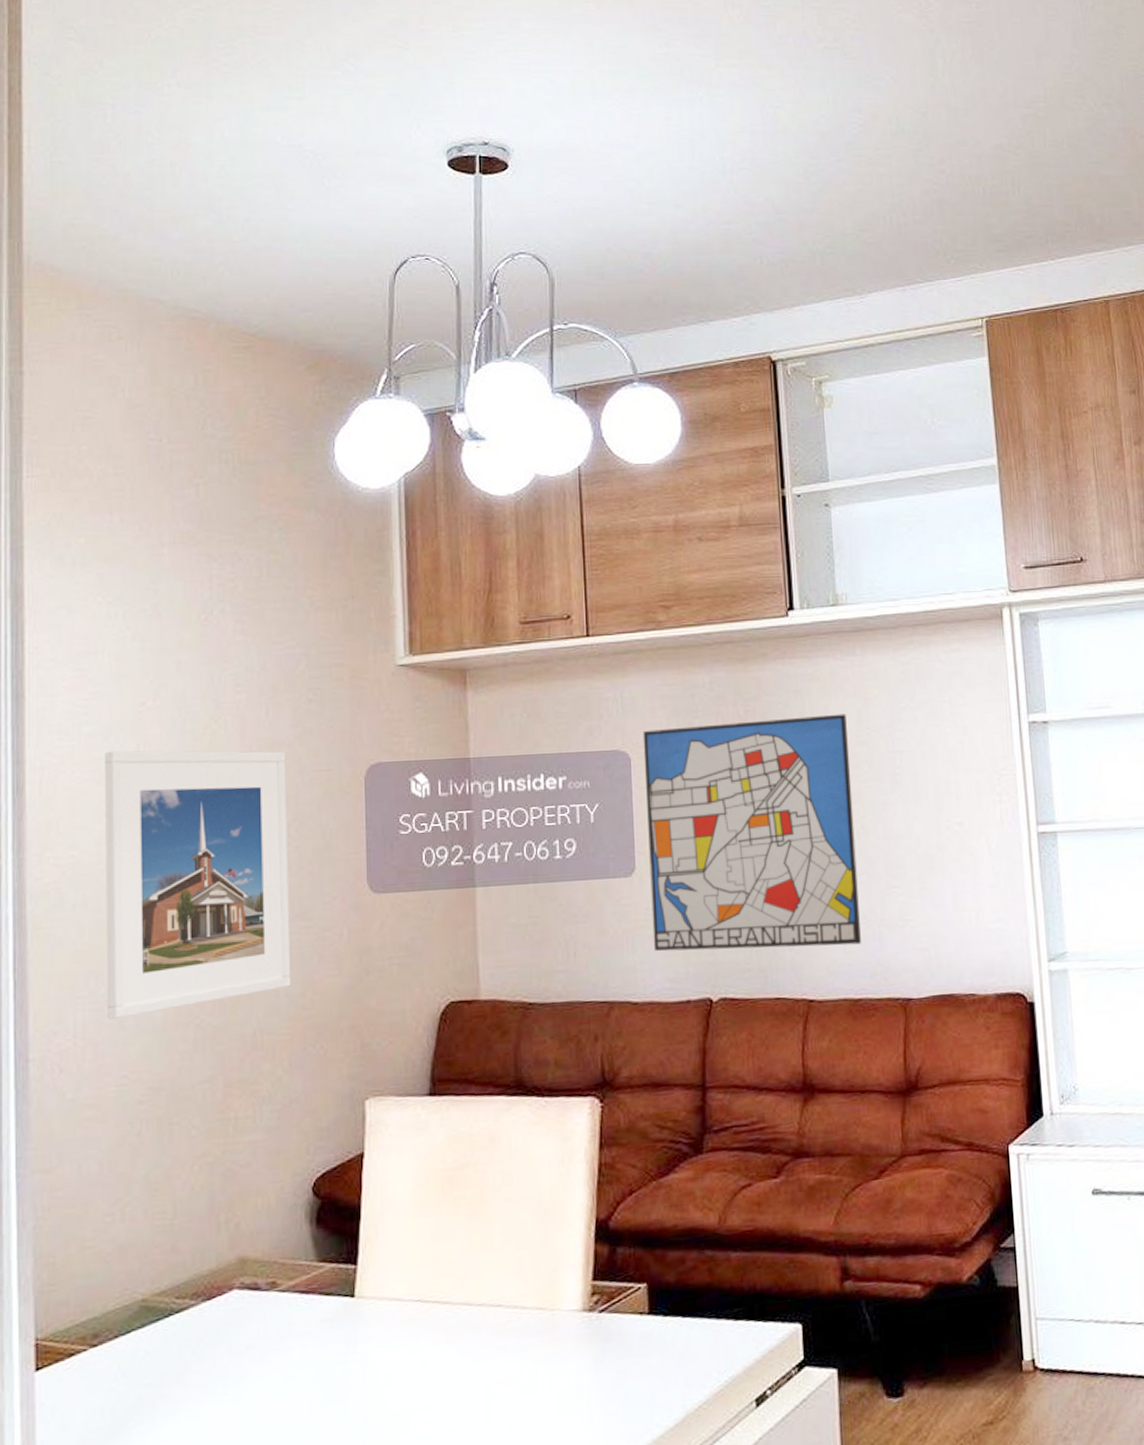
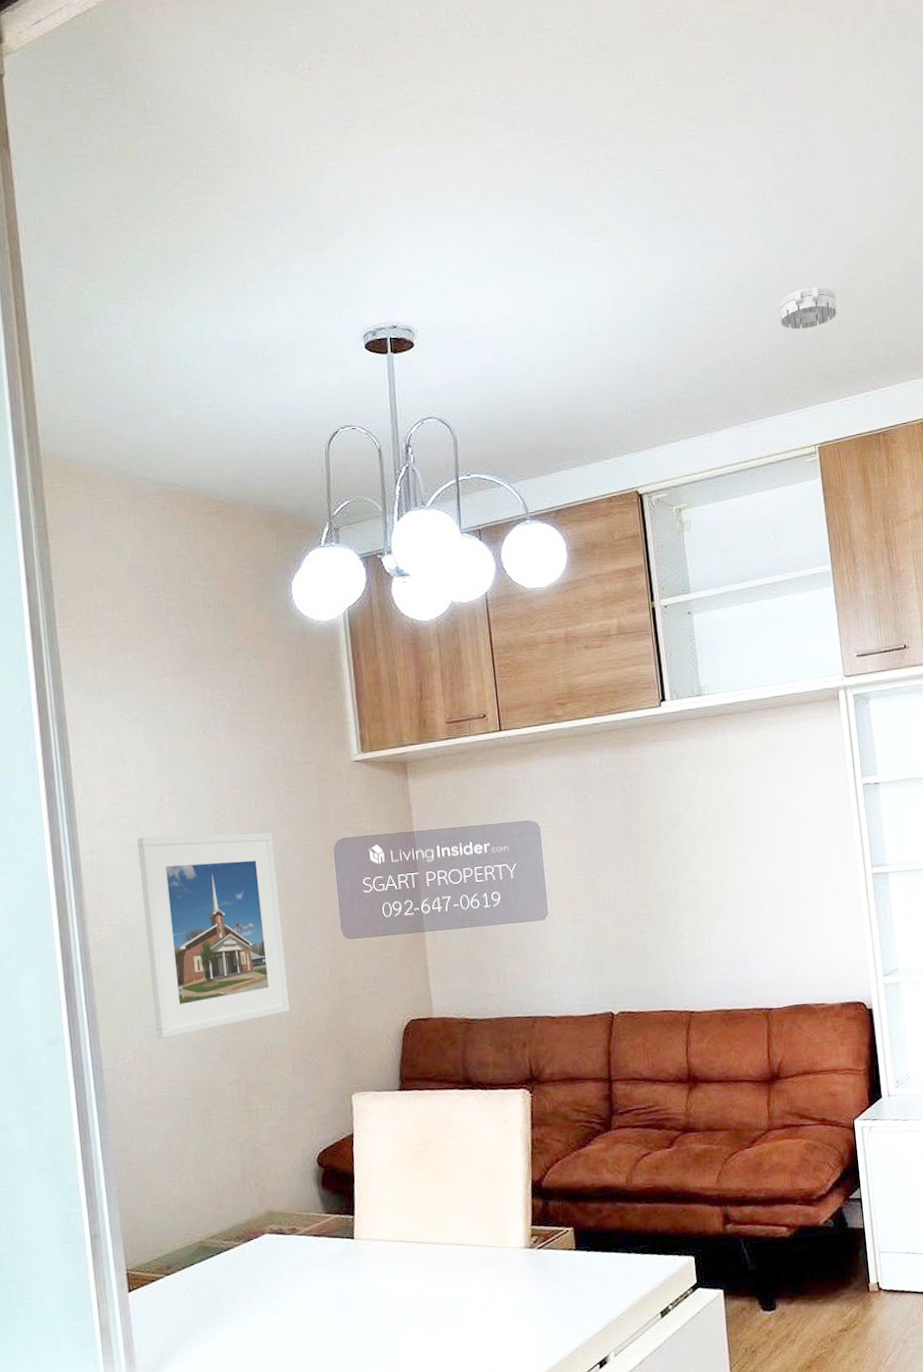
wall art: present [642,713,861,952] -> none [548,783,730,977]
smoke detector: none [944,138,1012,185] -> present [778,287,838,330]

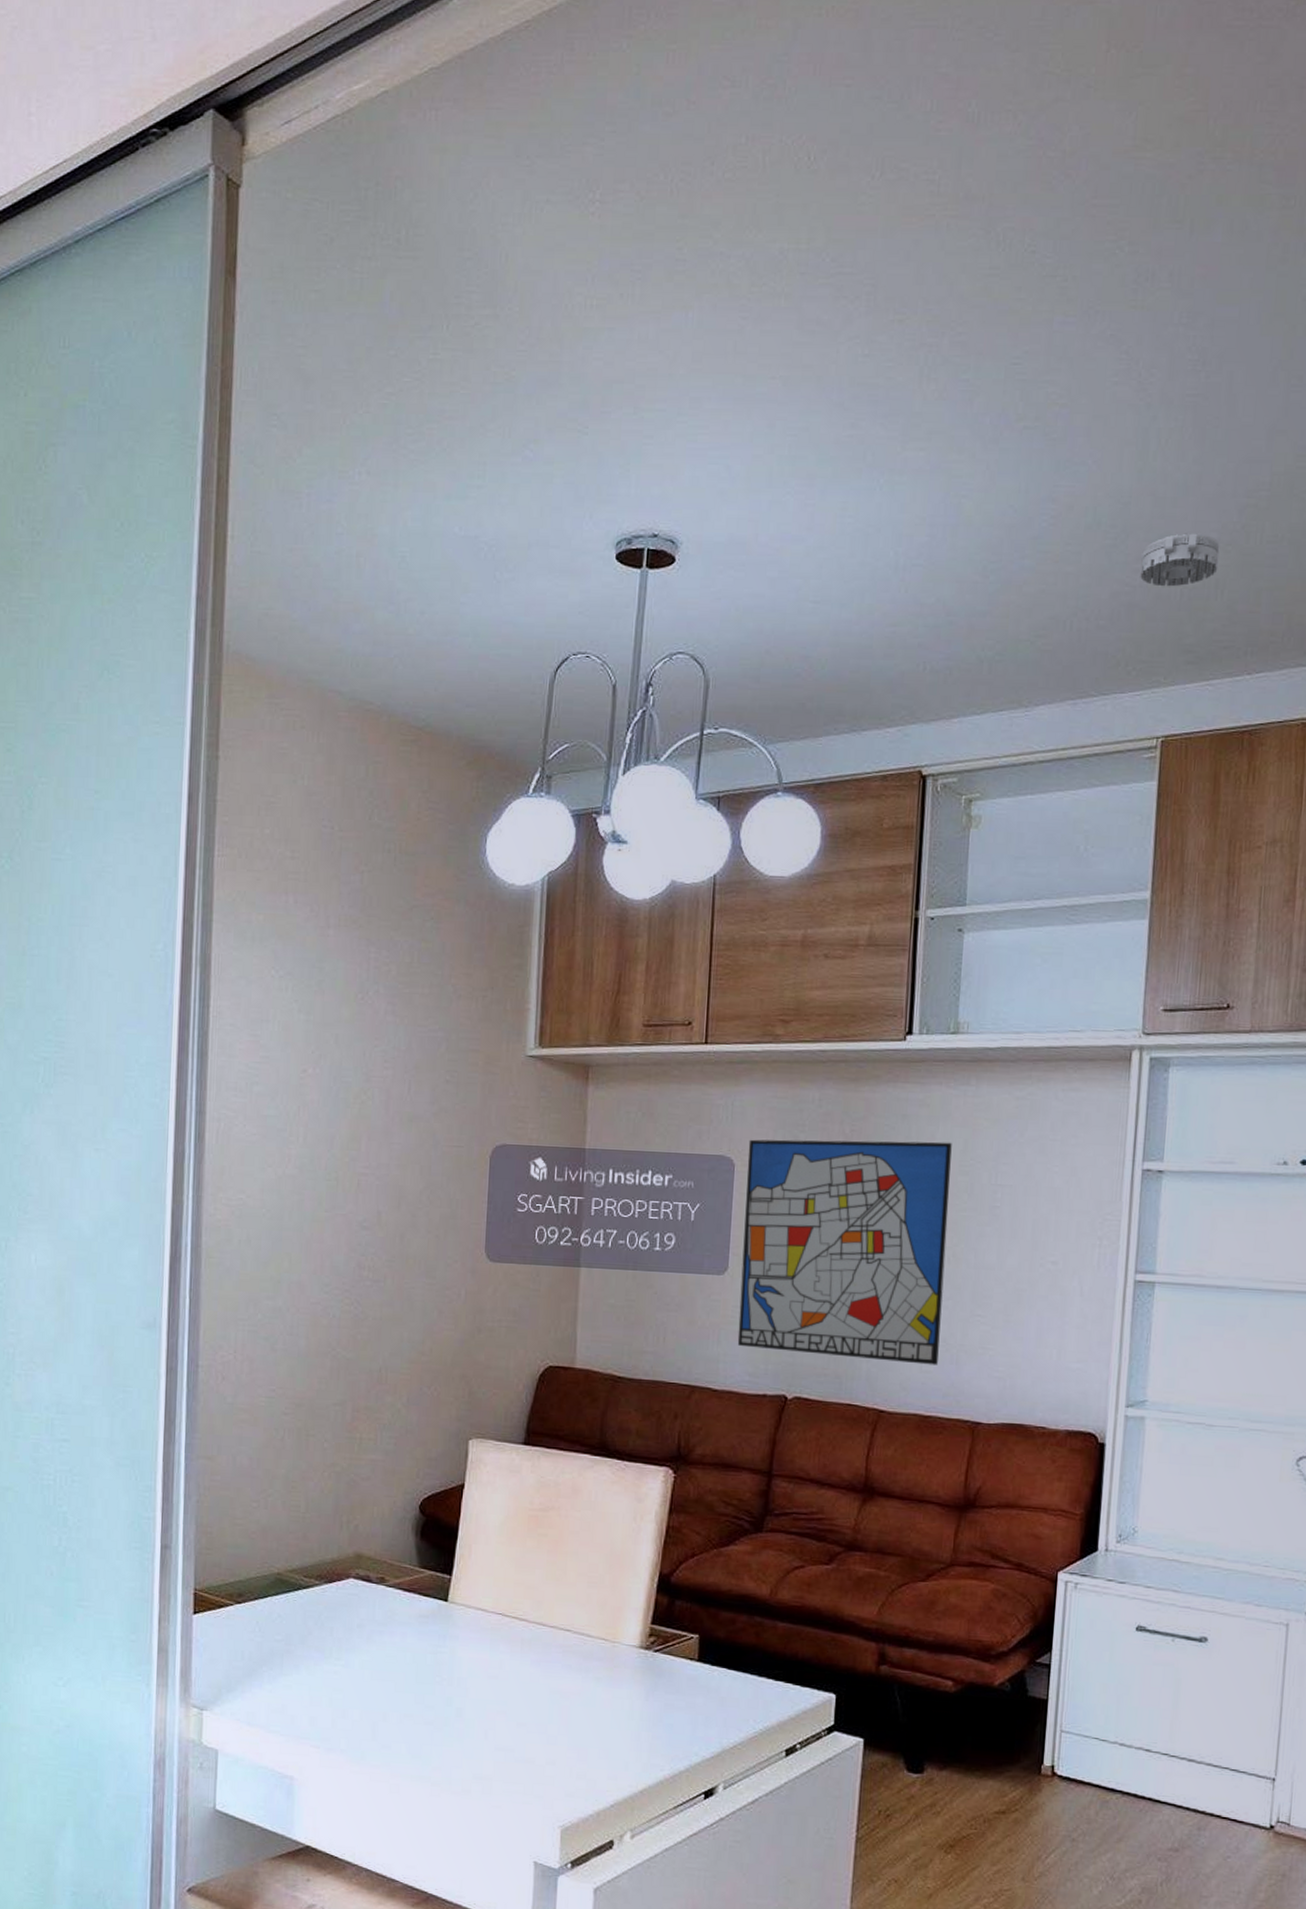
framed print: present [137,832,290,1039] -> none [262,1110,423,1342]
wall art: none [548,783,730,977] -> present [737,1139,952,1365]

